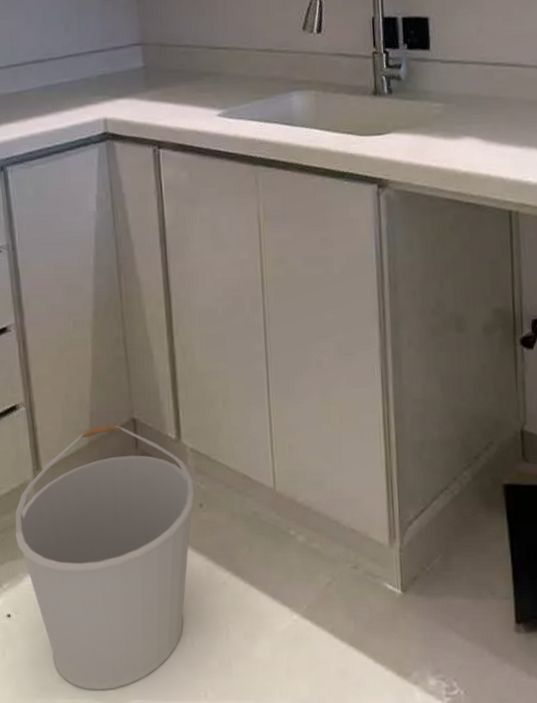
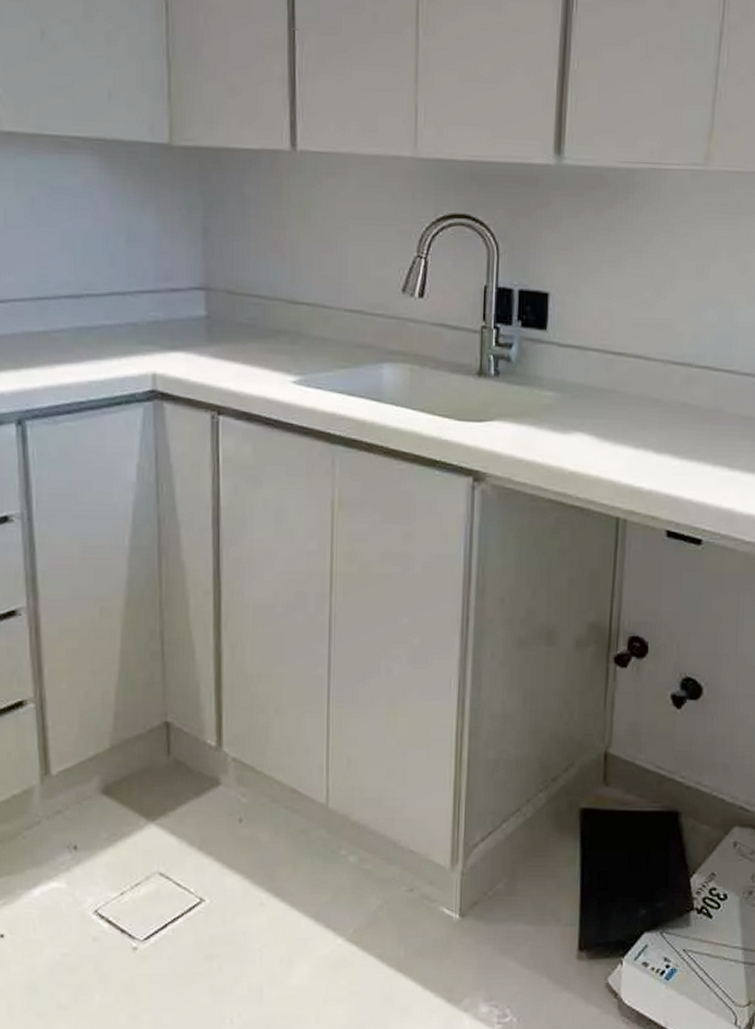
bucket: present [15,424,195,691] -> none [14,727,234,1017]

